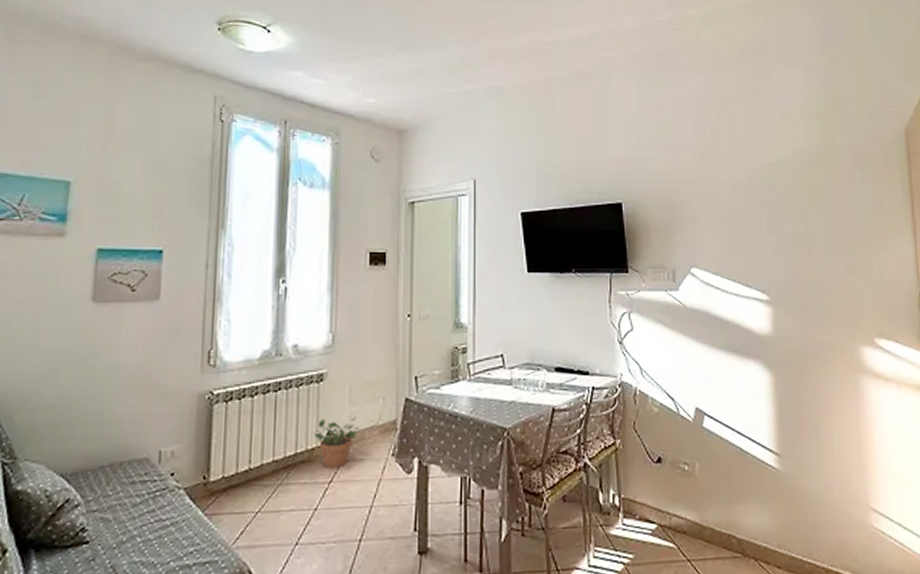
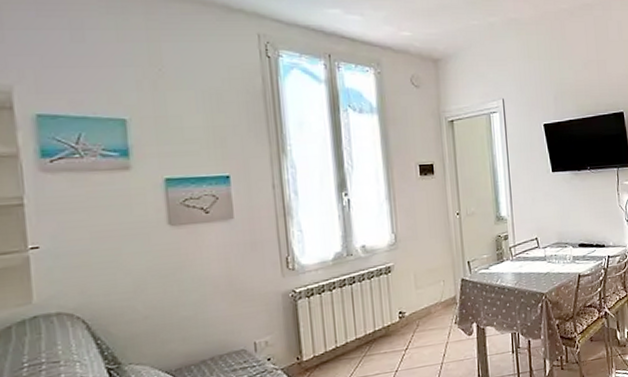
potted plant: present [314,416,360,469] -> none [388,297,427,339]

